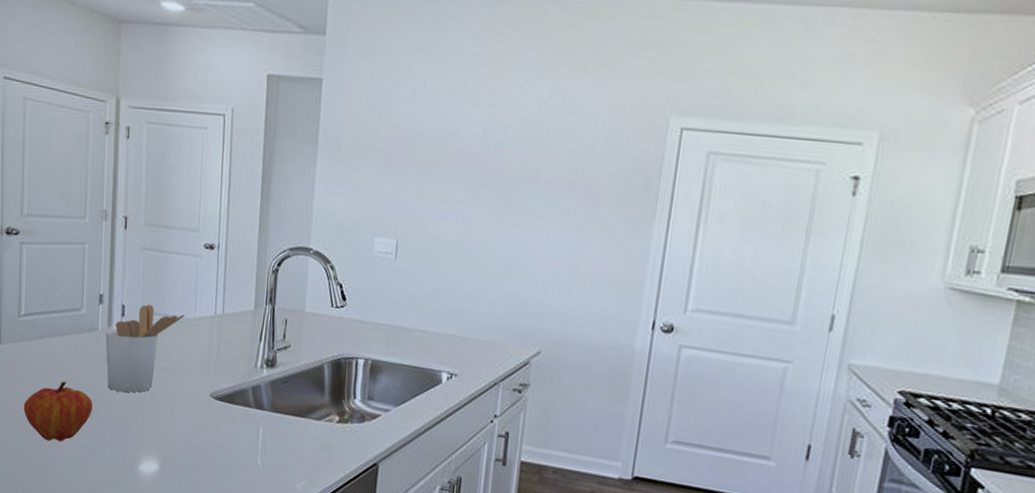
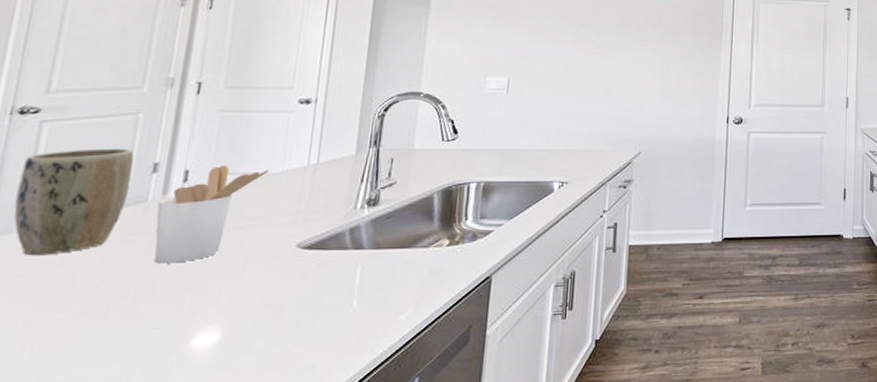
plant pot: none [13,272,86,367] -> present [14,148,134,256]
fruit: present [23,380,93,442] -> none [14,265,130,342]

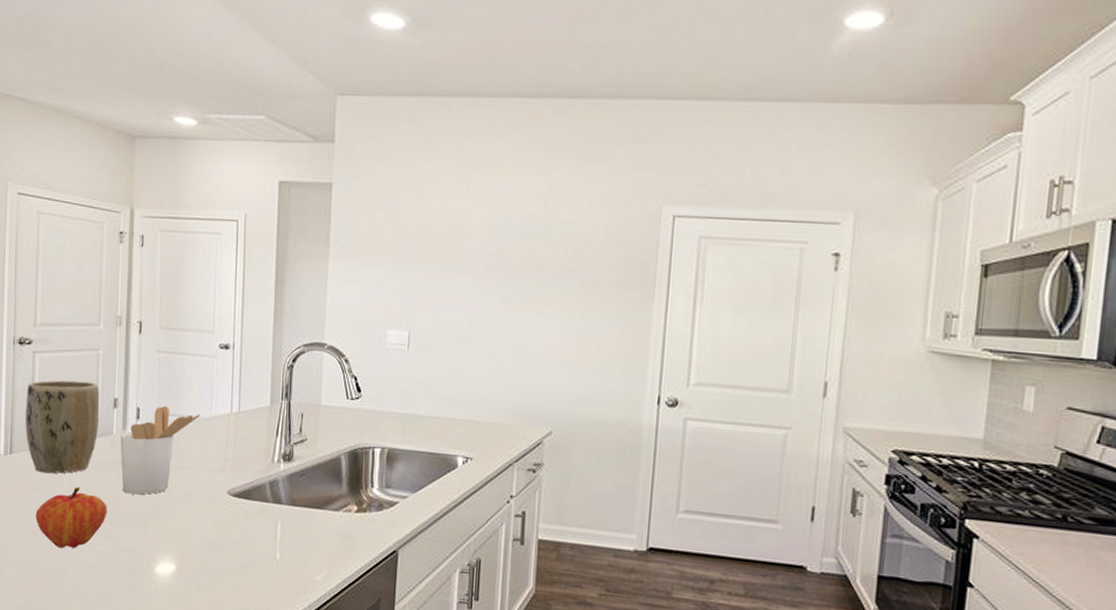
fruit: none [14,265,130,342] -> present [35,486,107,549]

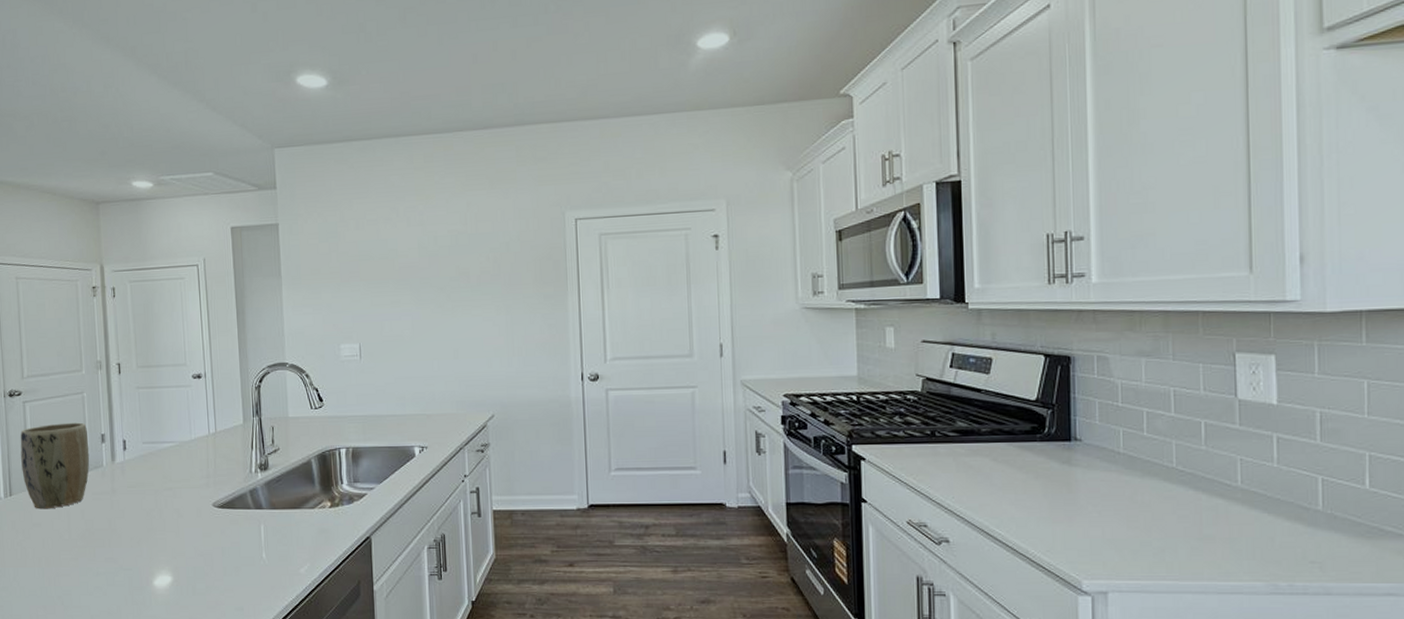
fruit: present [35,486,107,549] -> none [38,517,105,576]
utensil holder: present [120,405,200,495] -> none [110,435,181,518]

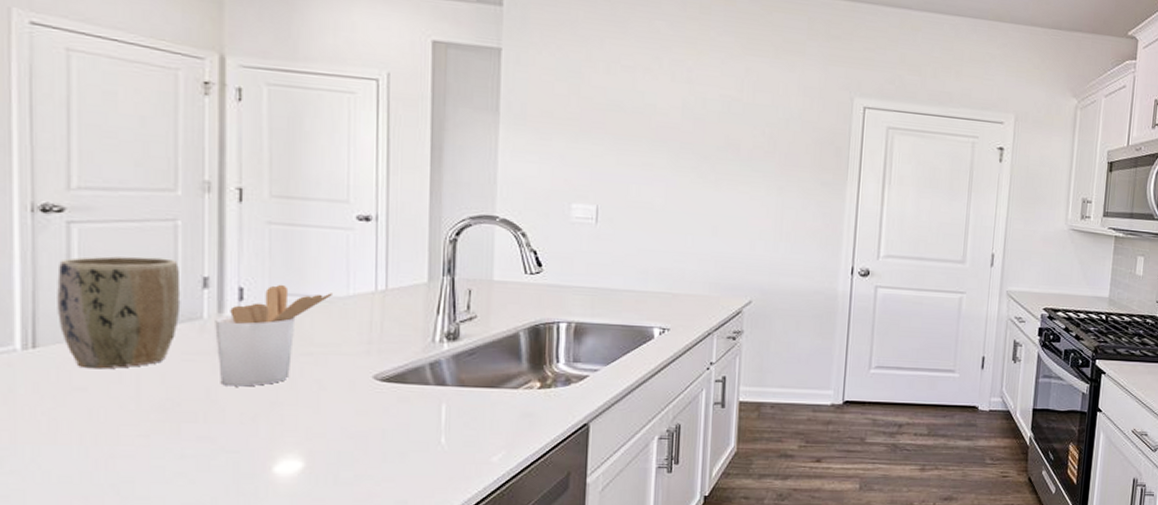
utensil holder: none [110,435,181,518] -> present [215,284,332,387]

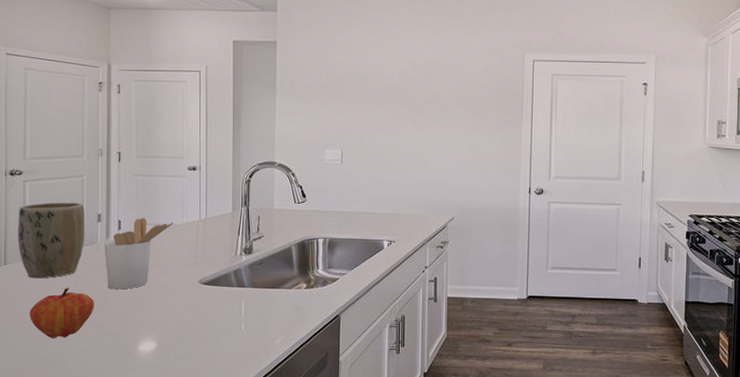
fruit: none [80,382,198,457] -> present [29,287,94,339]

